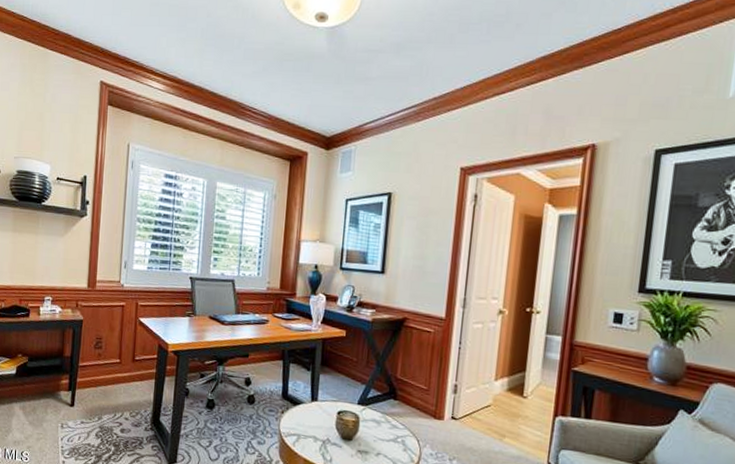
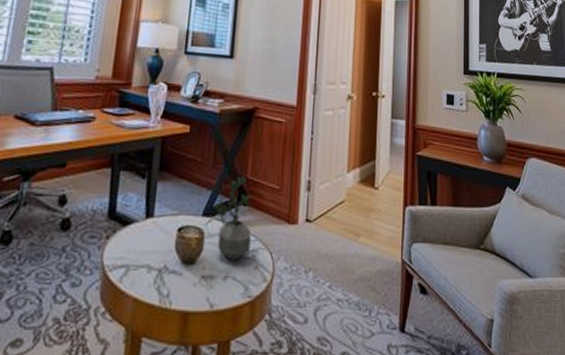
potted plant: none [367,375,401,443] -> present [213,176,251,261]

